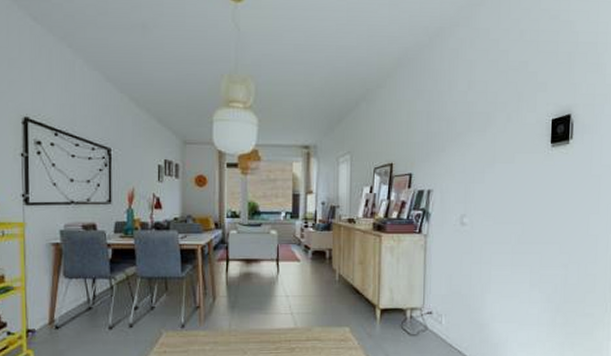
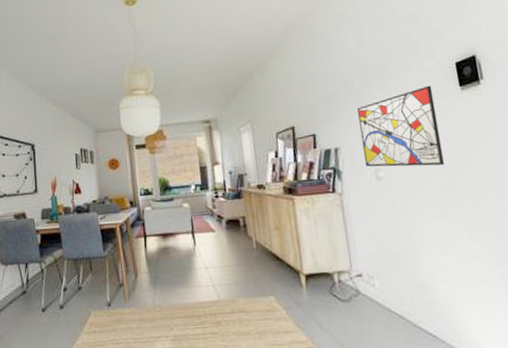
wall art: none [453,138,527,218] -> present [357,85,444,167]

